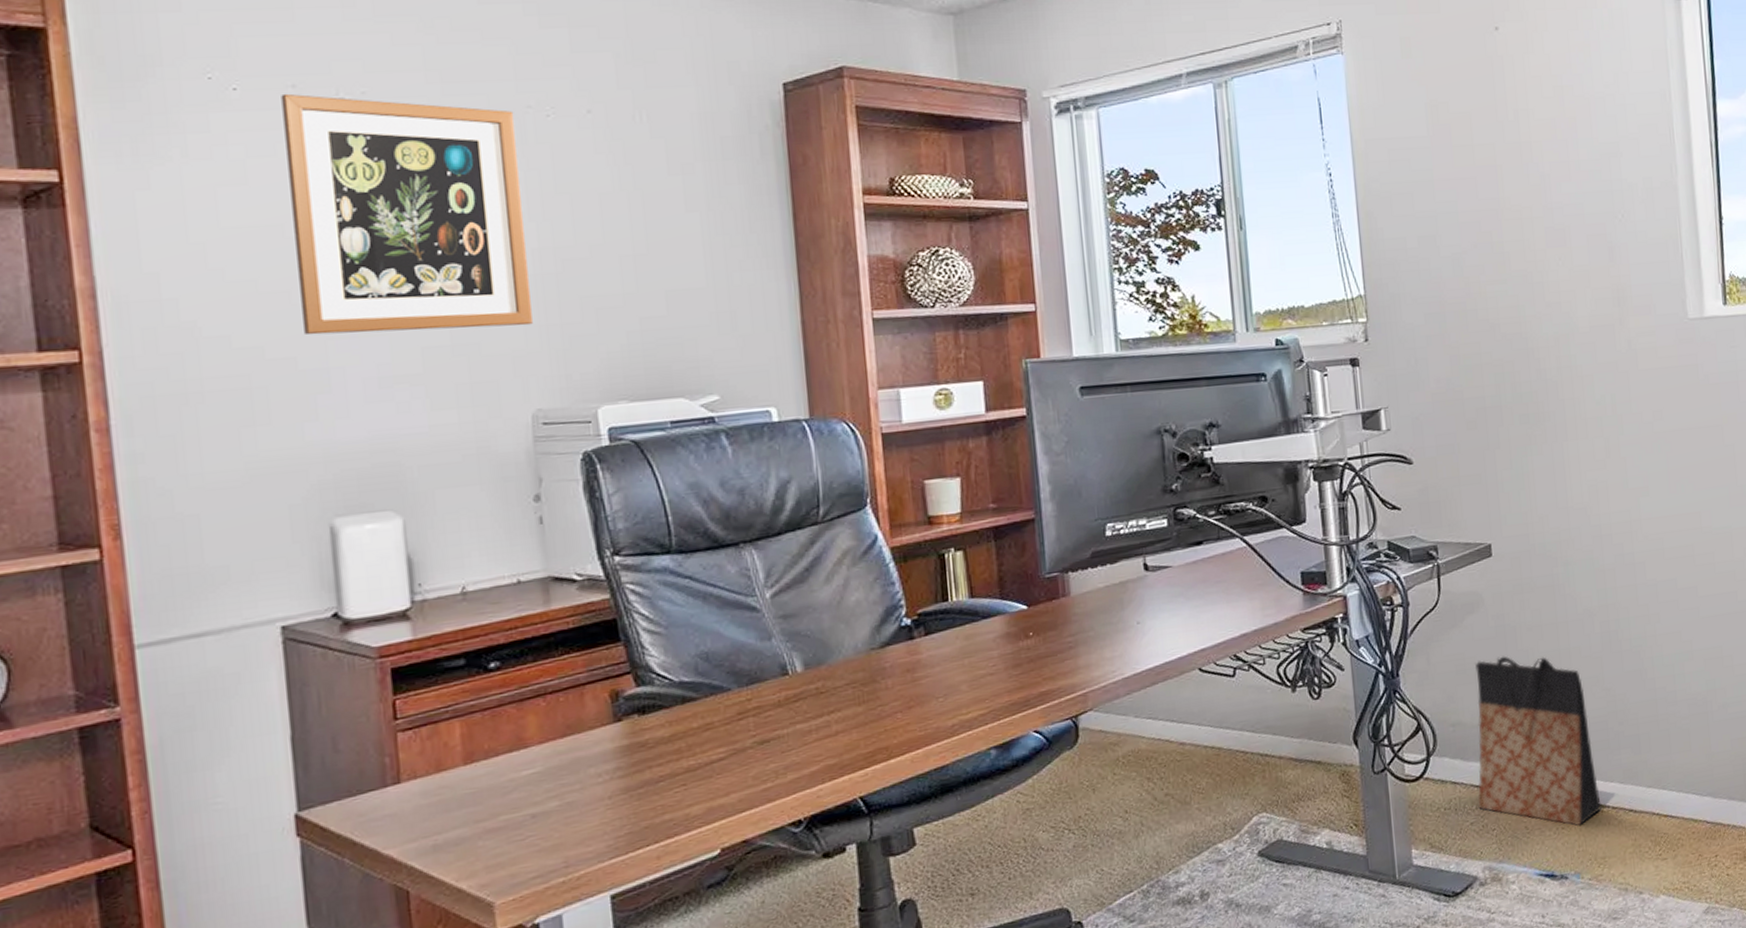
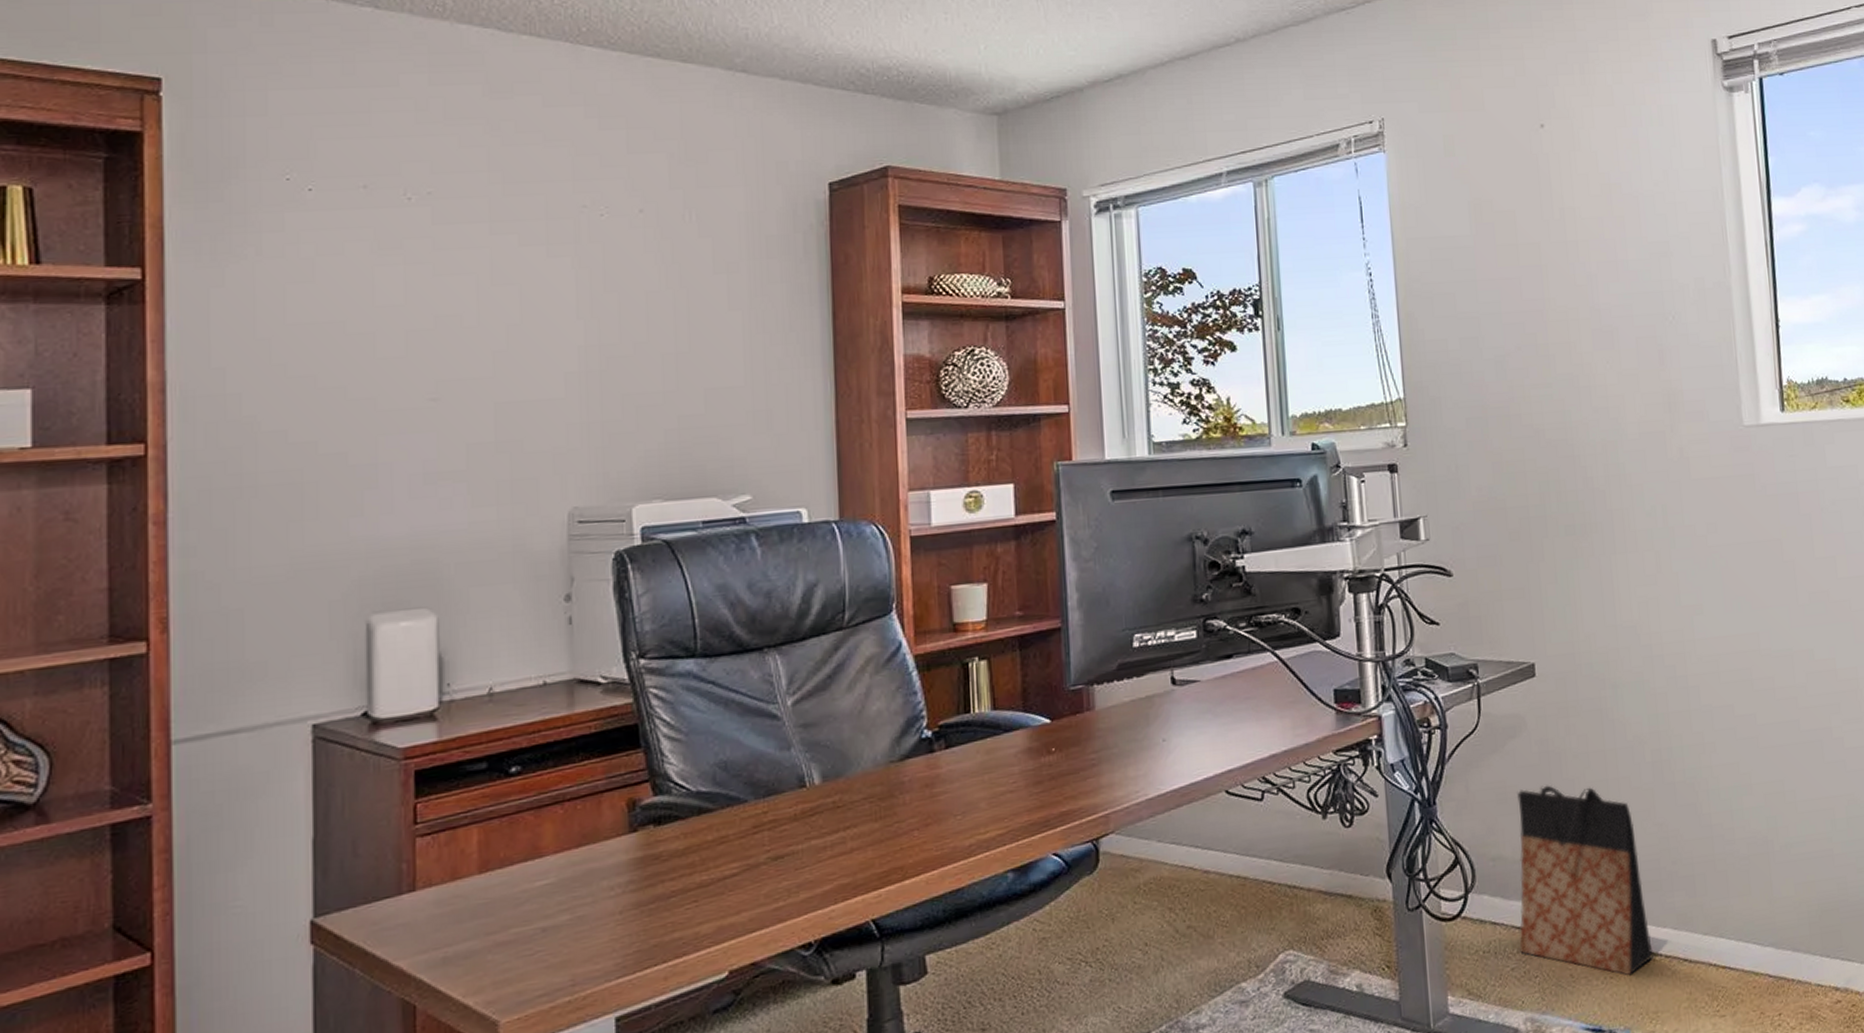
wall art: present [281,93,533,336] -> none [353,194,574,431]

